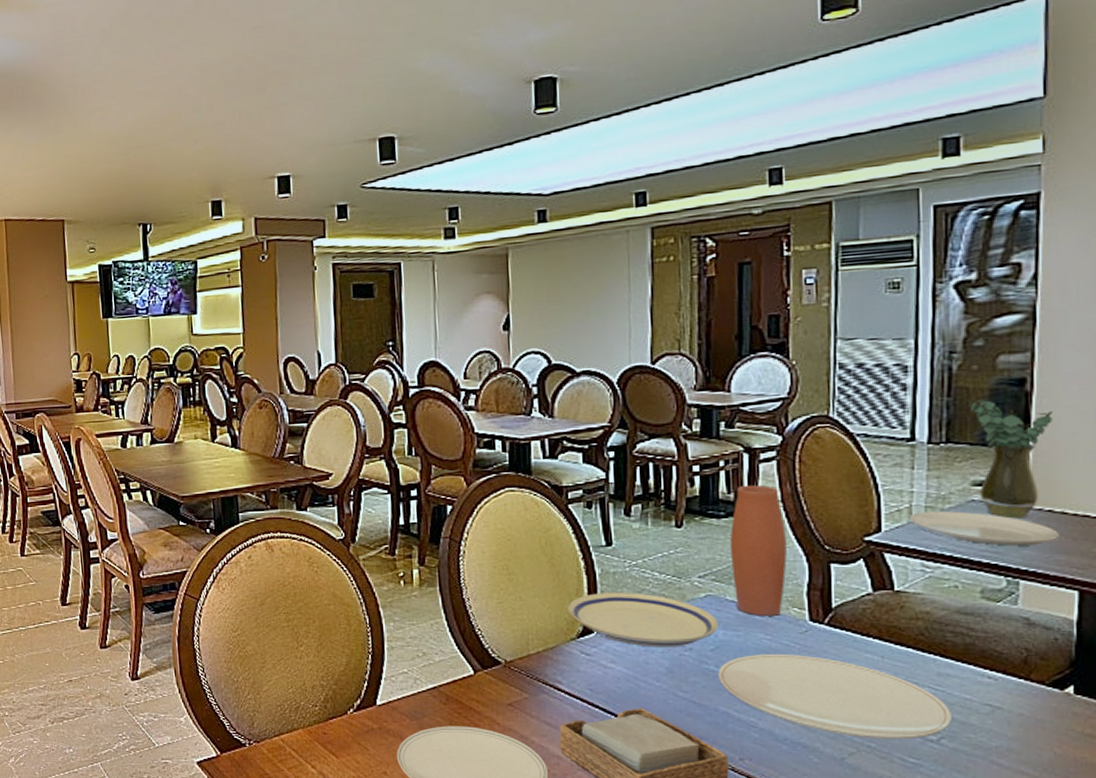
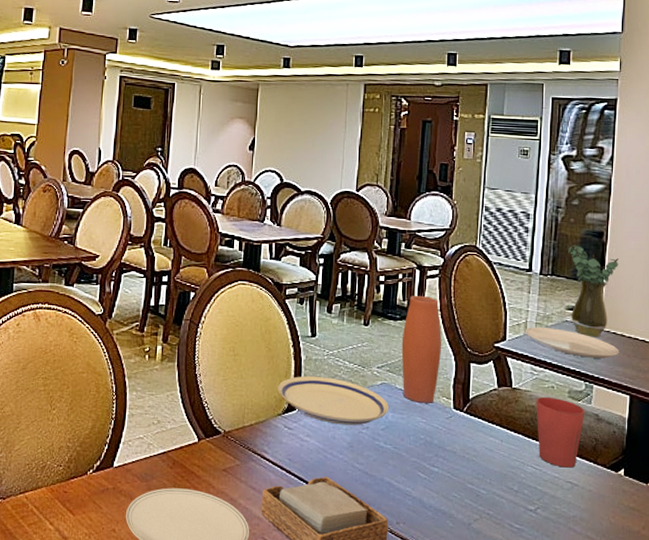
plate: present [718,653,951,739] -> none [386,434,545,509]
cup: none [931,599,1009,687] -> present [536,396,585,468]

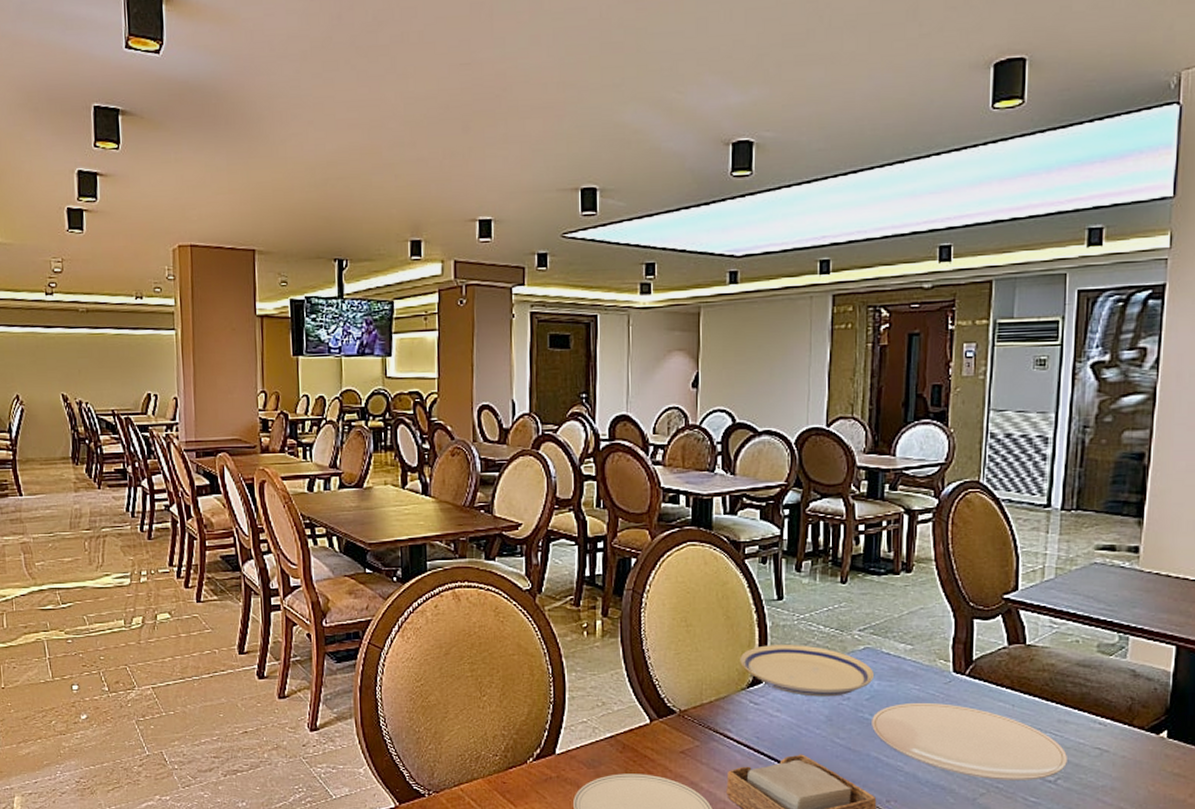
plate: none [386,434,545,509] -> present [872,702,1067,780]
vase: present [401,295,442,404] -> none [887,544,937,669]
plate: present [525,327,619,359] -> none [1042,572,1163,605]
cup: present [536,396,585,468] -> none [1056,652,1119,732]
vase: present [568,242,618,338] -> none [1098,468,1164,580]

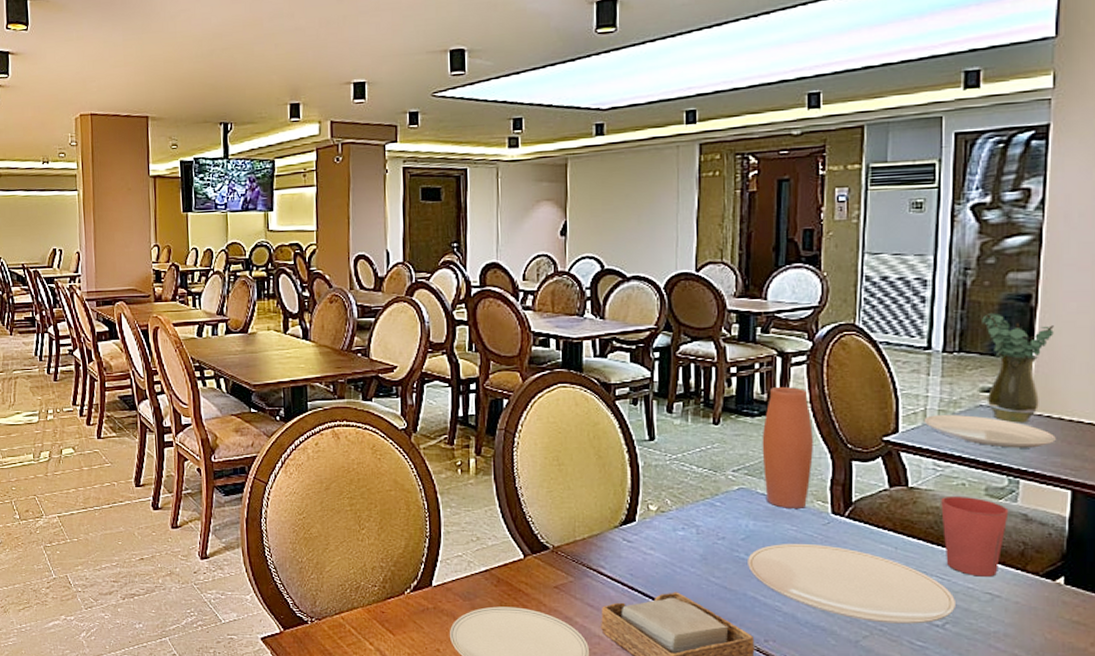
plate: present [740,645,874,697] -> none [612,484,749,536]
vase: none [887,544,937,669] -> present [762,386,813,510]
plate: none [1042,572,1163,605] -> present [923,415,1056,448]
cup: none [1056,652,1119,732] -> present [941,495,1009,577]
vase: none [1098,468,1164,580] -> present [982,309,1054,423]

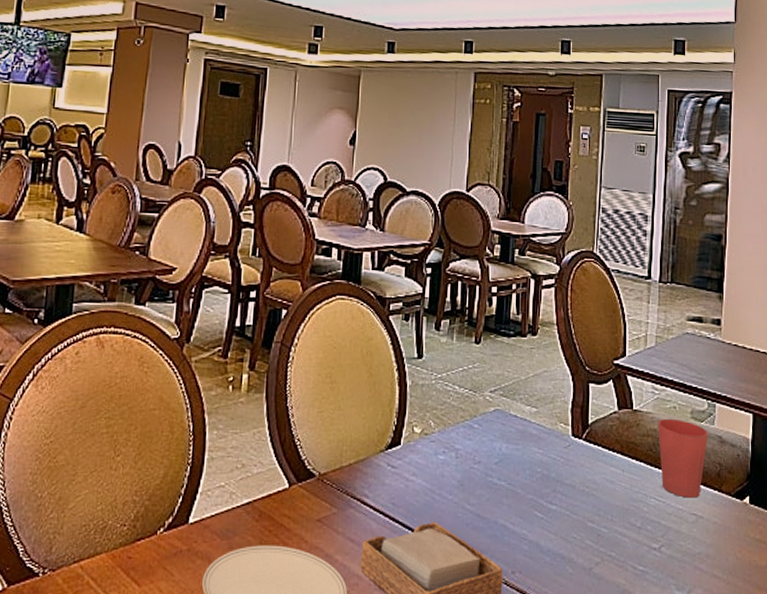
plate: present [748,543,955,624] -> none [500,466,669,548]
vase: present [762,386,813,510] -> none [515,307,558,432]
plate: present [923,415,1056,448] -> none [645,341,741,374]
vase: present [982,309,1054,423] -> none [688,246,738,351]

